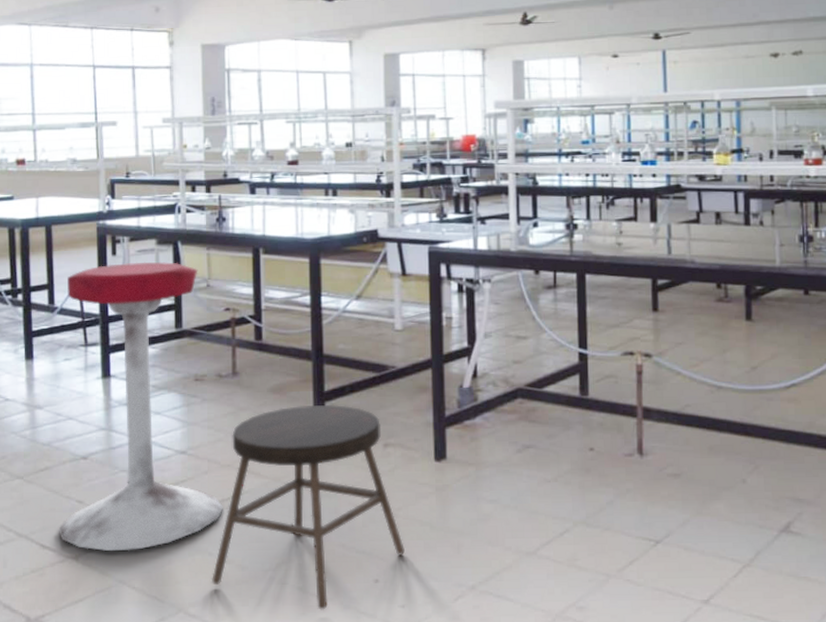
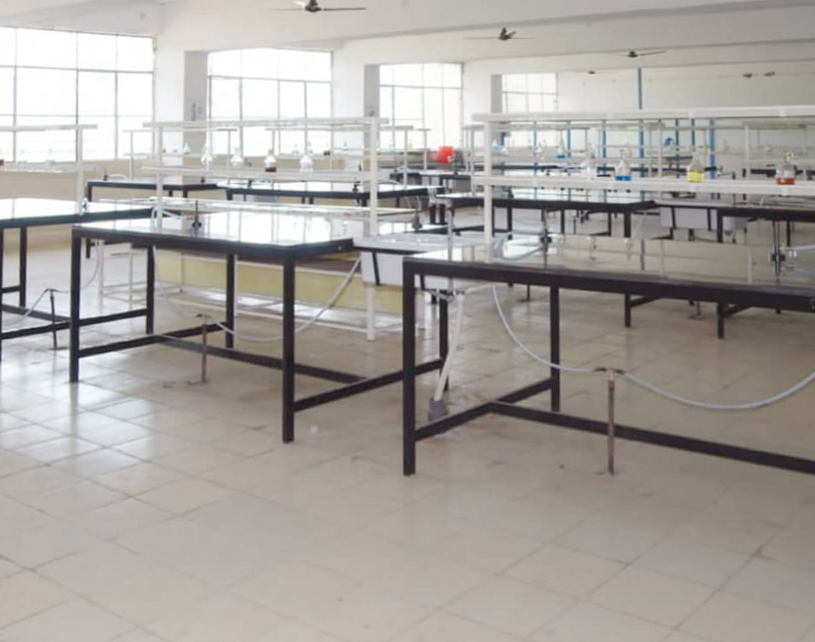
stool: present [59,261,223,552] -> none [18,265,187,563]
stool: present [212,404,405,610] -> none [172,414,370,629]

